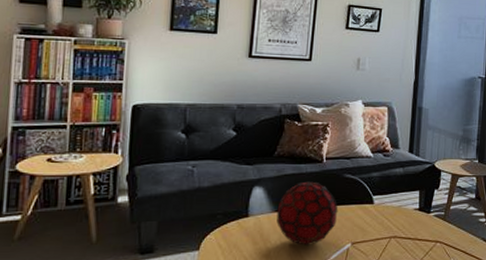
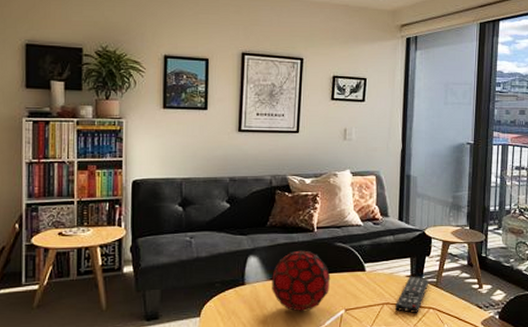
remote control: none [401,209,437,248] -> present [394,276,429,314]

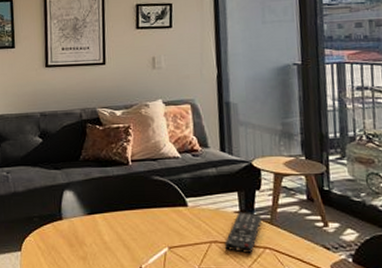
decorative orb: present [272,250,331,312] -> none [89,184,151,249]

